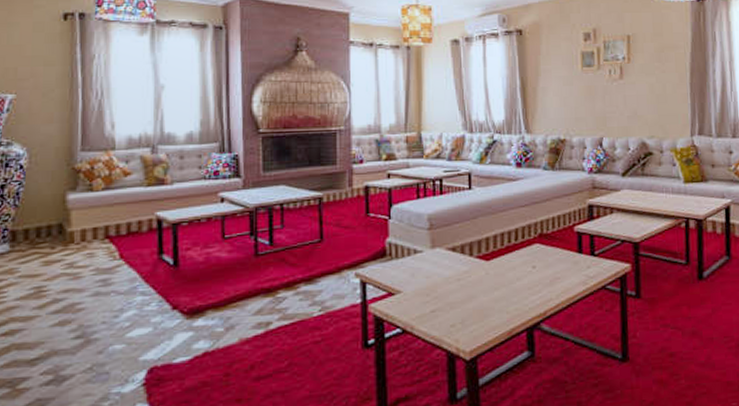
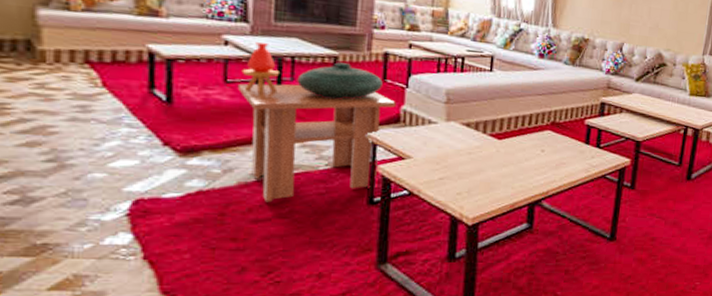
coffee table: none [234,228,381,357] -> present [237,83,396,202]
vase: none [237,195,270,245] -> present [242,42,279,93]
decorative bowl: none [287,203,366,241] -> present [297,62,383,100]

